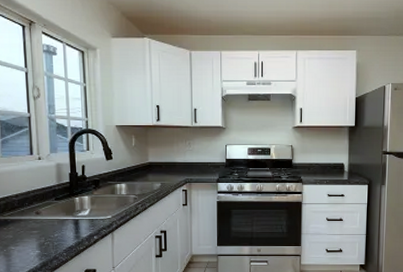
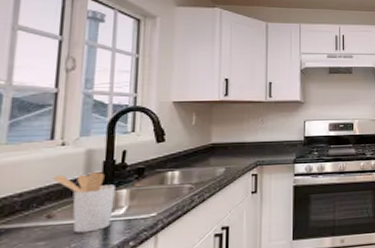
utensil holder: none [35,181,80,227] -> present [52,171,115,233]

